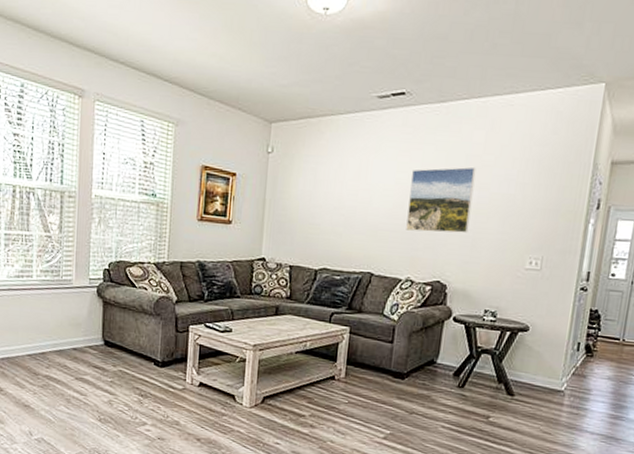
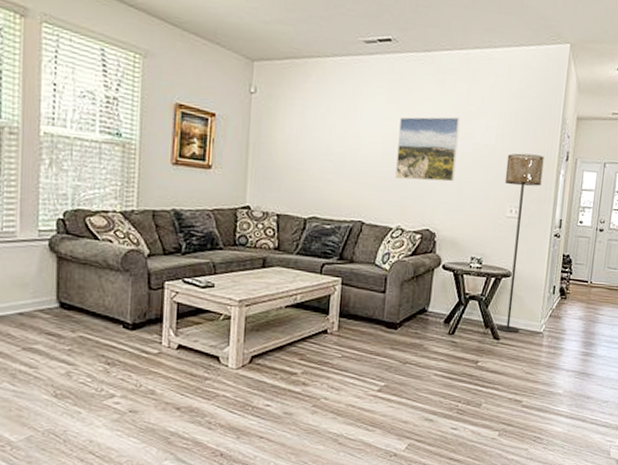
floor lamp: none [510,202,571,390] -> present [496,153,544,333]

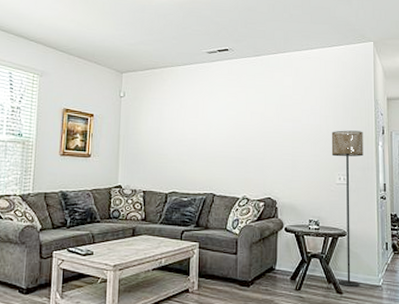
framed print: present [395,117,460,182] -> none [239,104,289,157]

